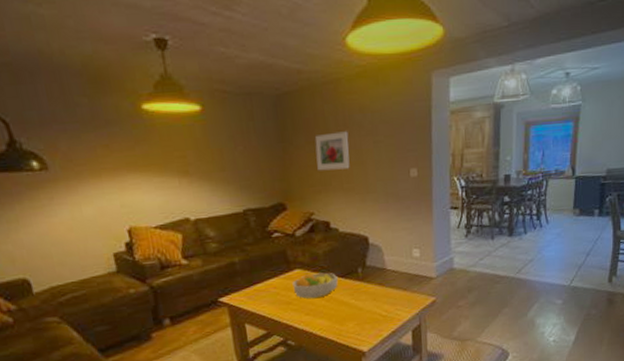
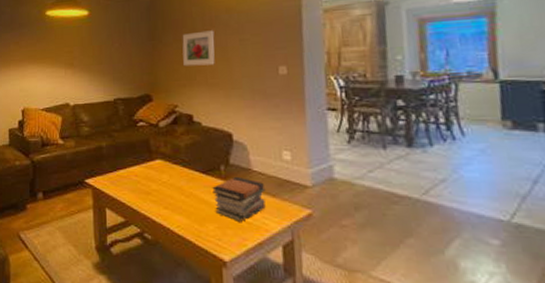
fruit bowl: present [292,272,338,299] -> none [153,164,199,192]
book stack: none [351,276,398,316] -> present [212,176,266,222]

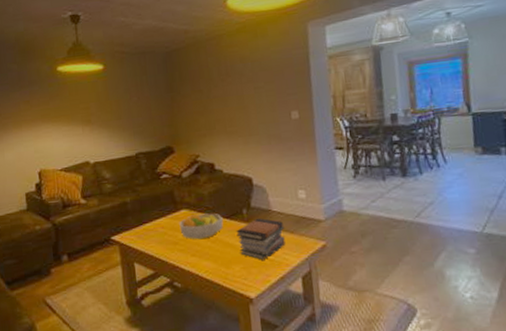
fruit bowl: none [153,164,199,192] -> present [179,213,223,240]
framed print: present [182,30,215,66] -> none [200,79,233,117]

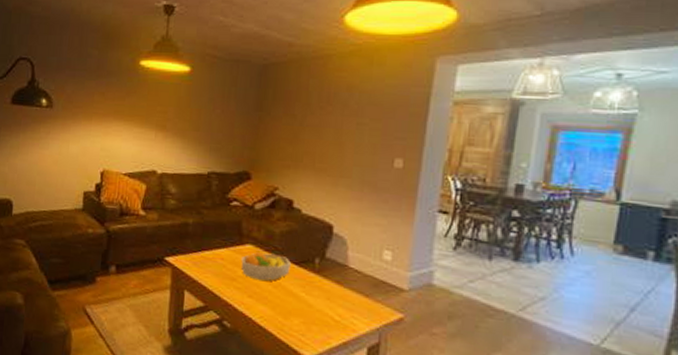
book stack: present [236,218,286,260] -> none [302,271,360,319]

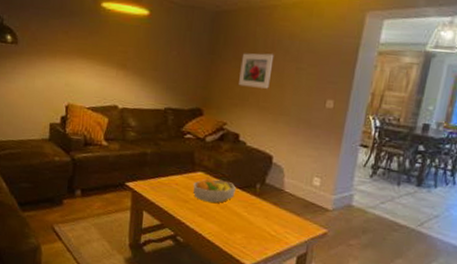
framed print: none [291,108,331,148] -> present [239,53,274,89]

